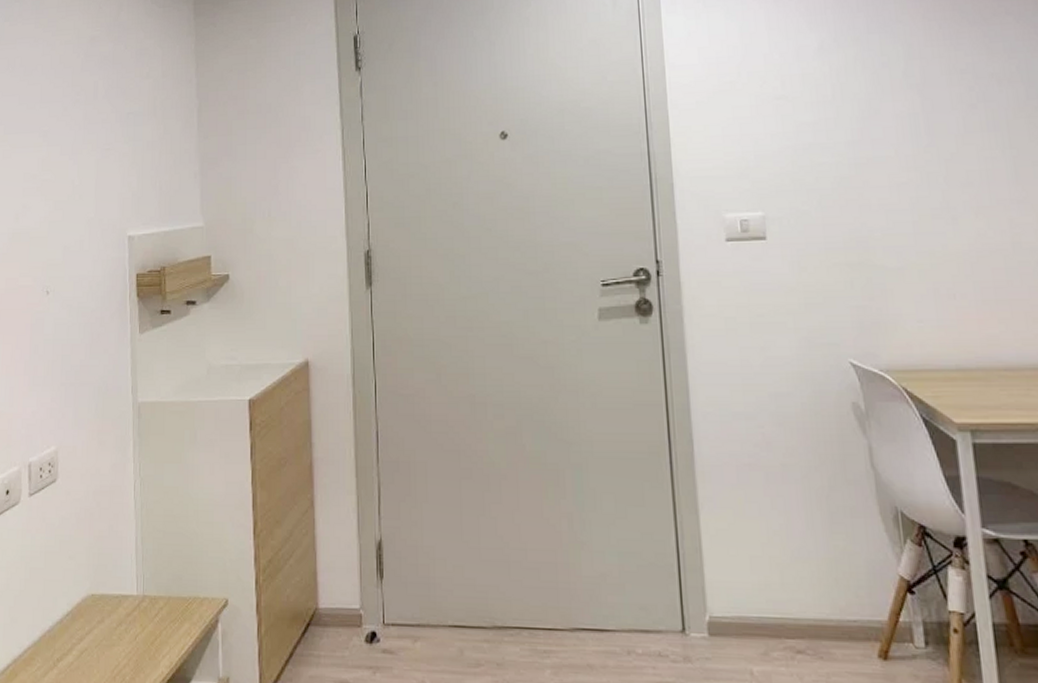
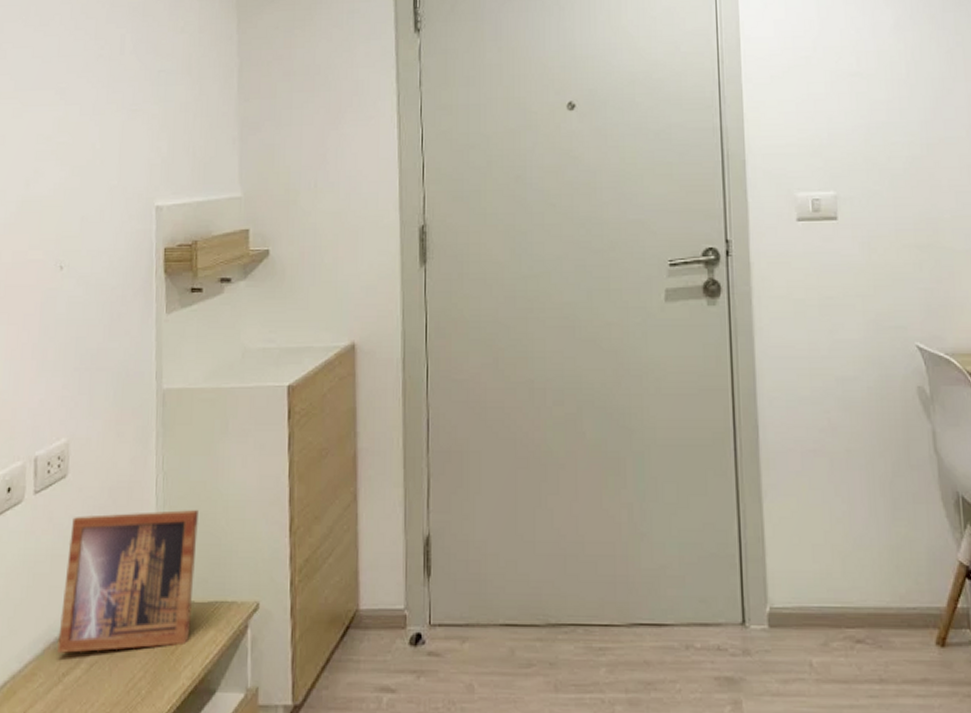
picture frame: none [52,513,172,641] -> present [57,510,198,653]

